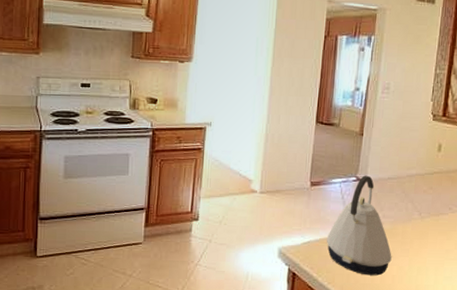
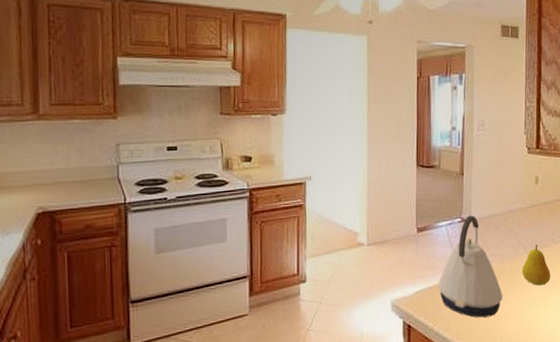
fruit: none [414,212,445,252] -> present [521,245,551,286]

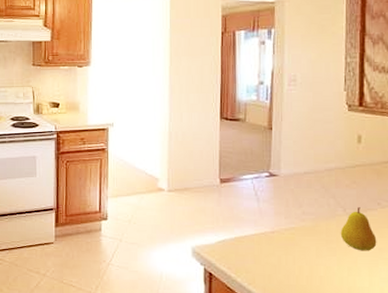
kettle: present [438,215,503,318] -> none [242,170,317,276]

